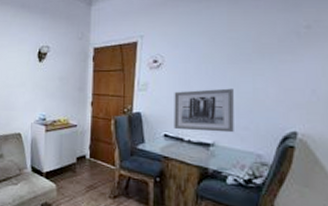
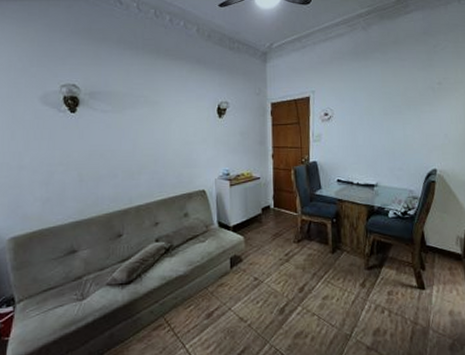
wall art: present [174,88,234,133] -> none [343,136,392,175]

